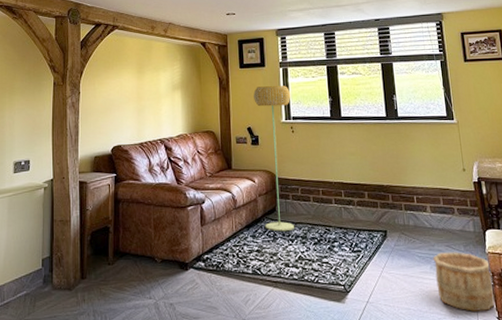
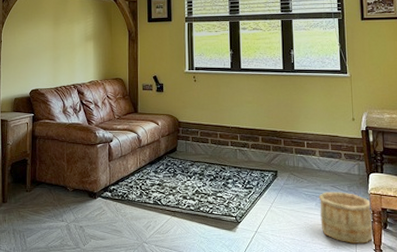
floor lamp: present [253,86,294,232] -> none [160,39,195,169]

